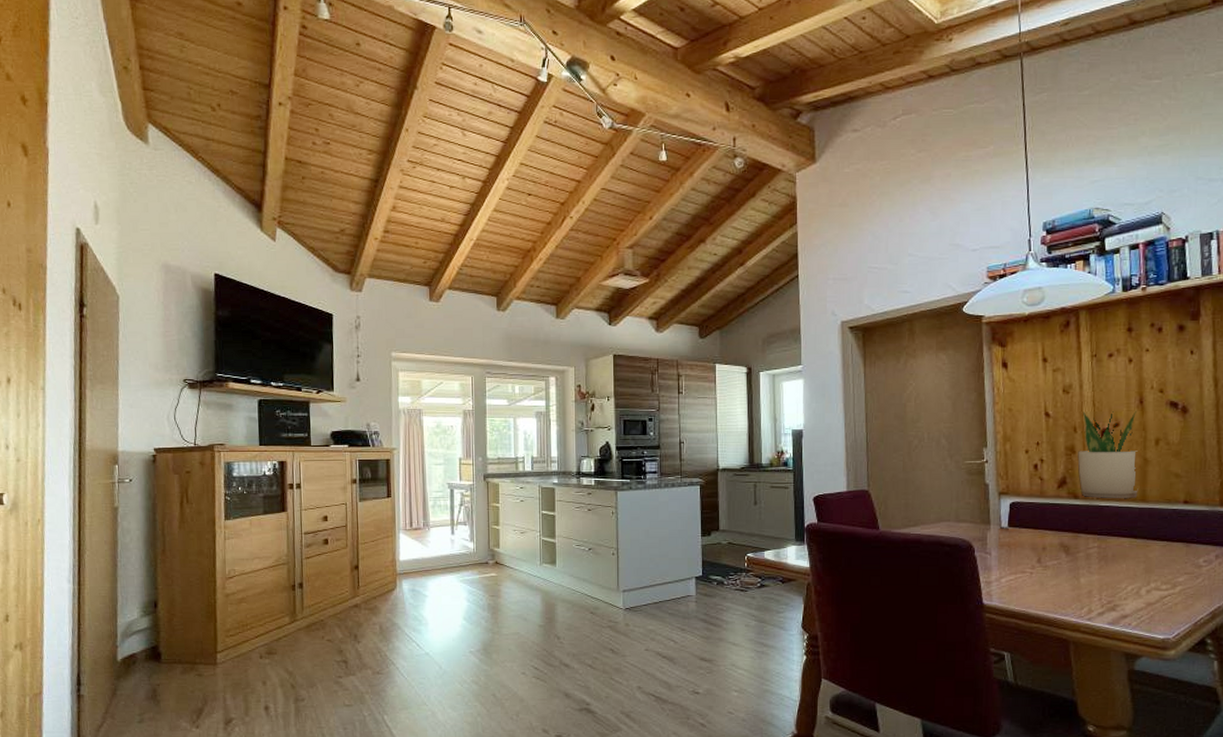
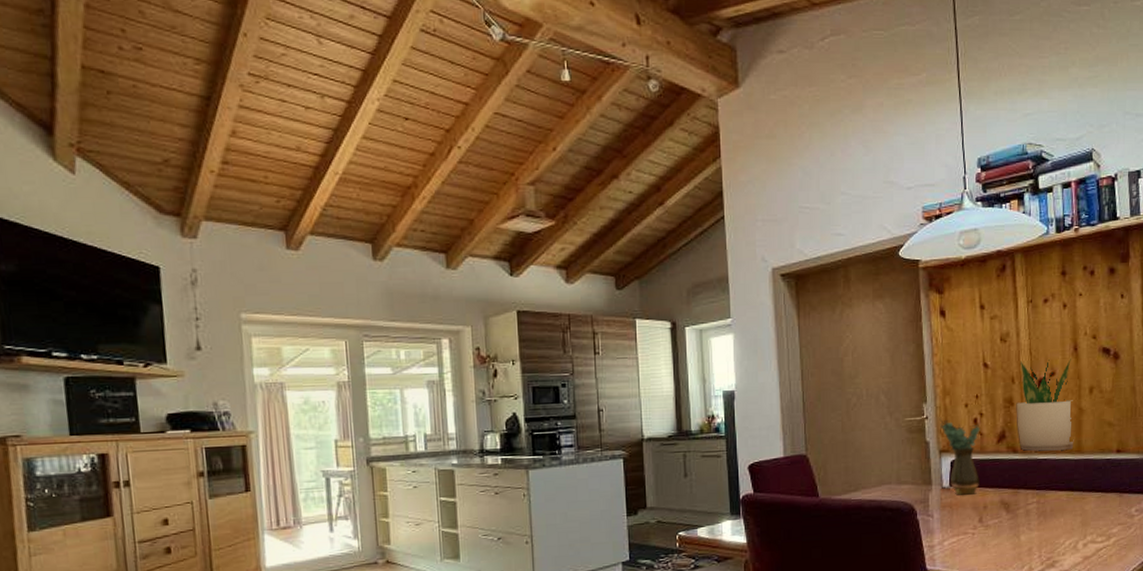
vase: none [999,462,1041,536] -> present [939,418,980,495]

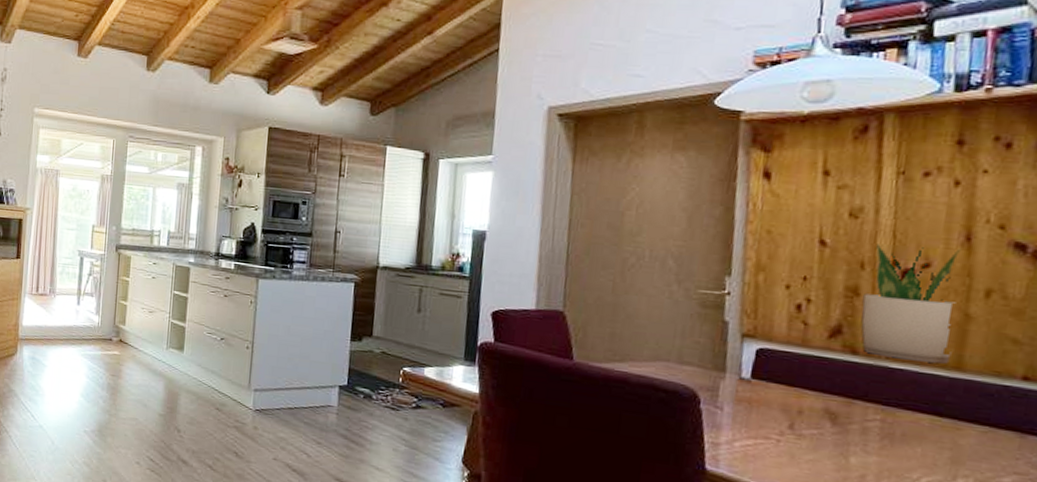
vase: present [939,418,980,495] -> none [746,296,805,394]

